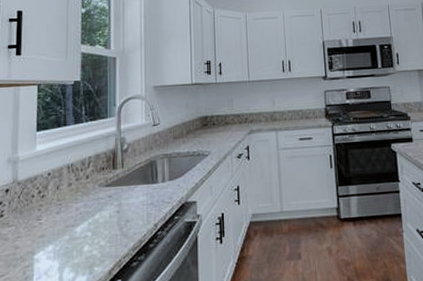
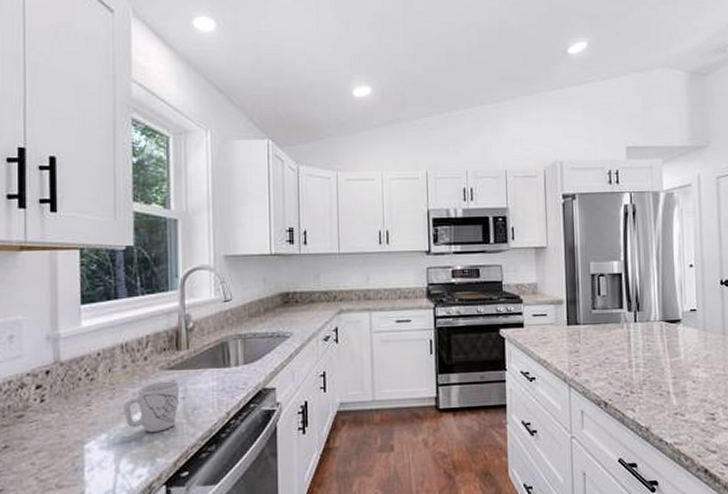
mug: none [67,196,115,243] -> present [123,381,180,432]

